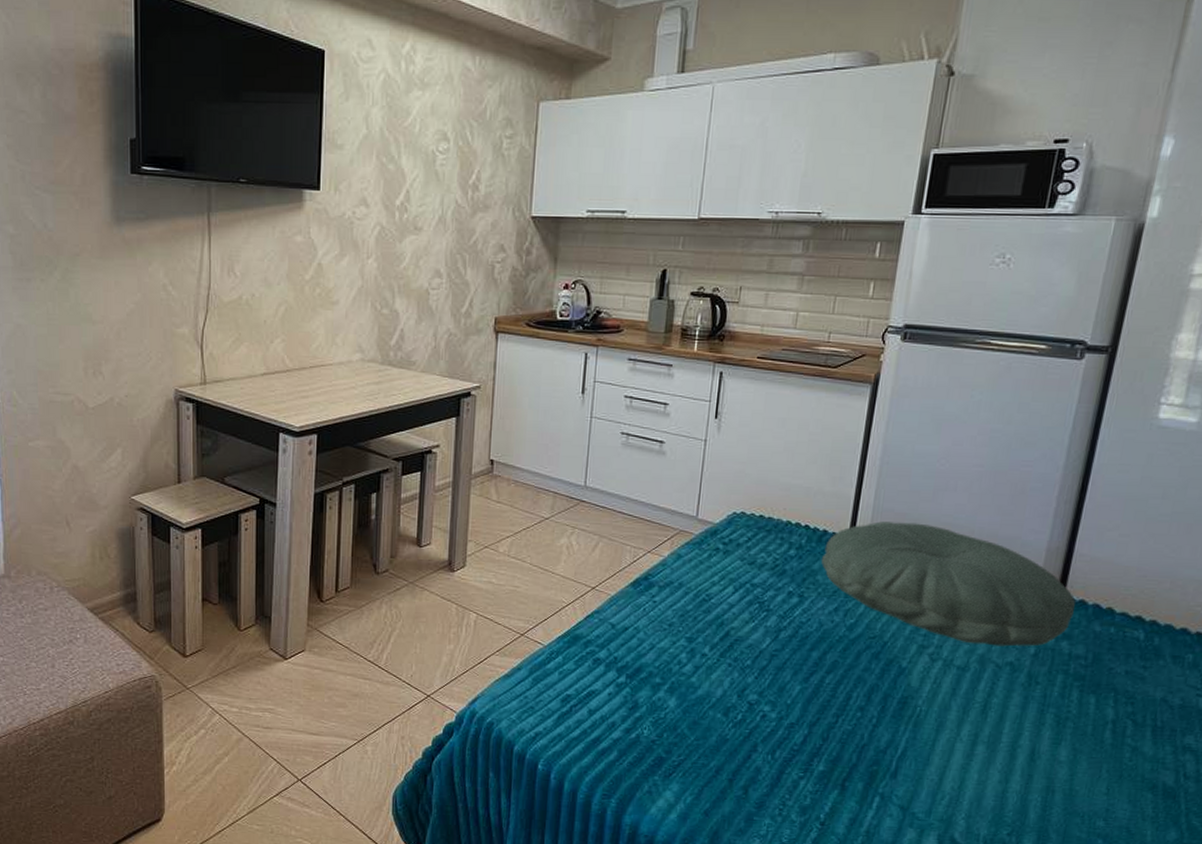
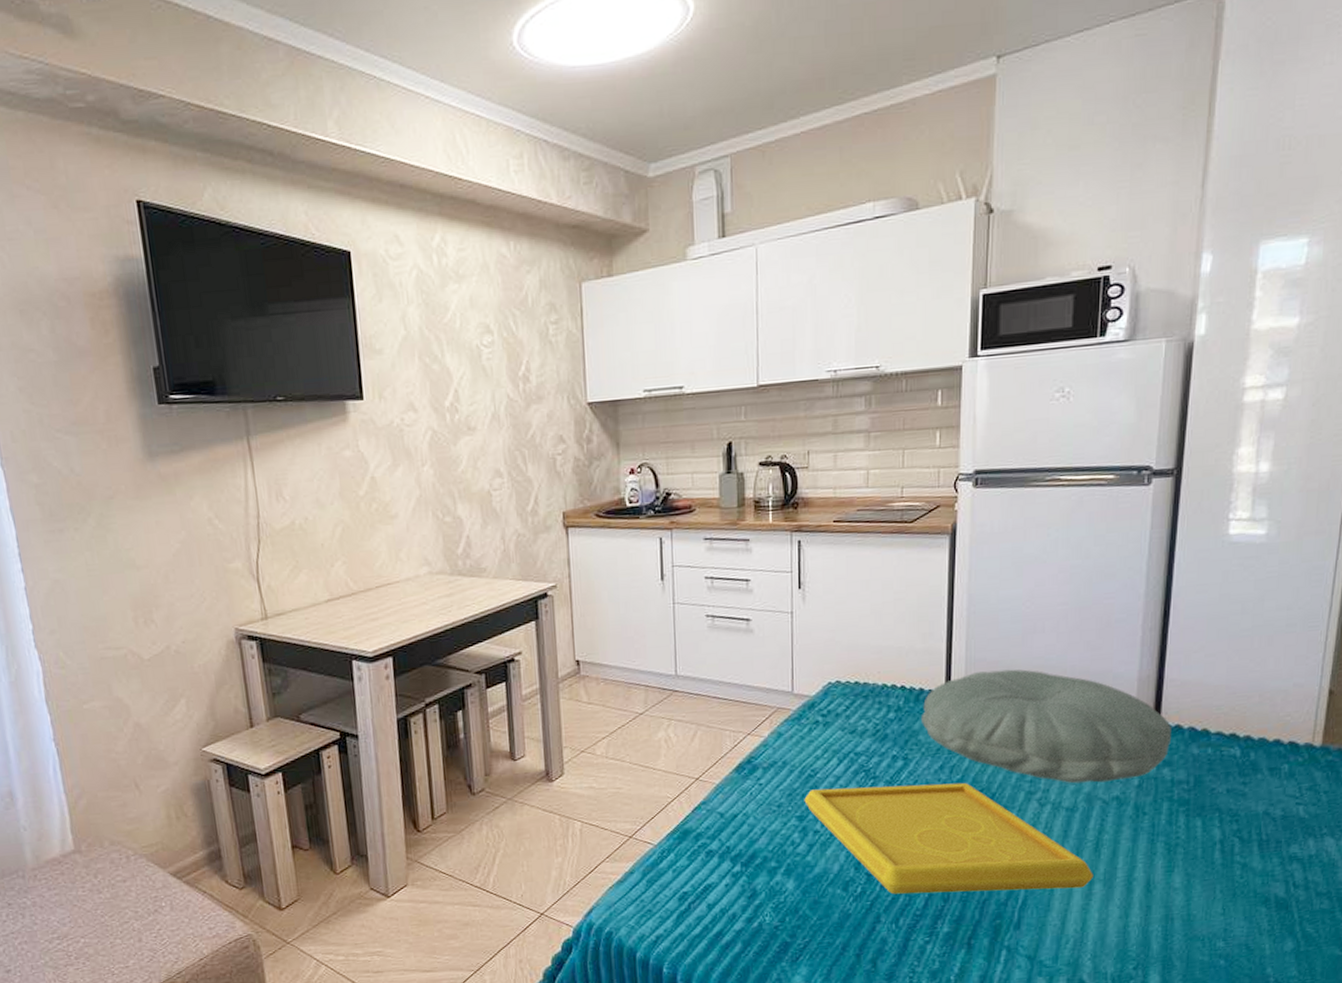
serving tray: none [695,614,978,747] -> present [804,782,1093,895]

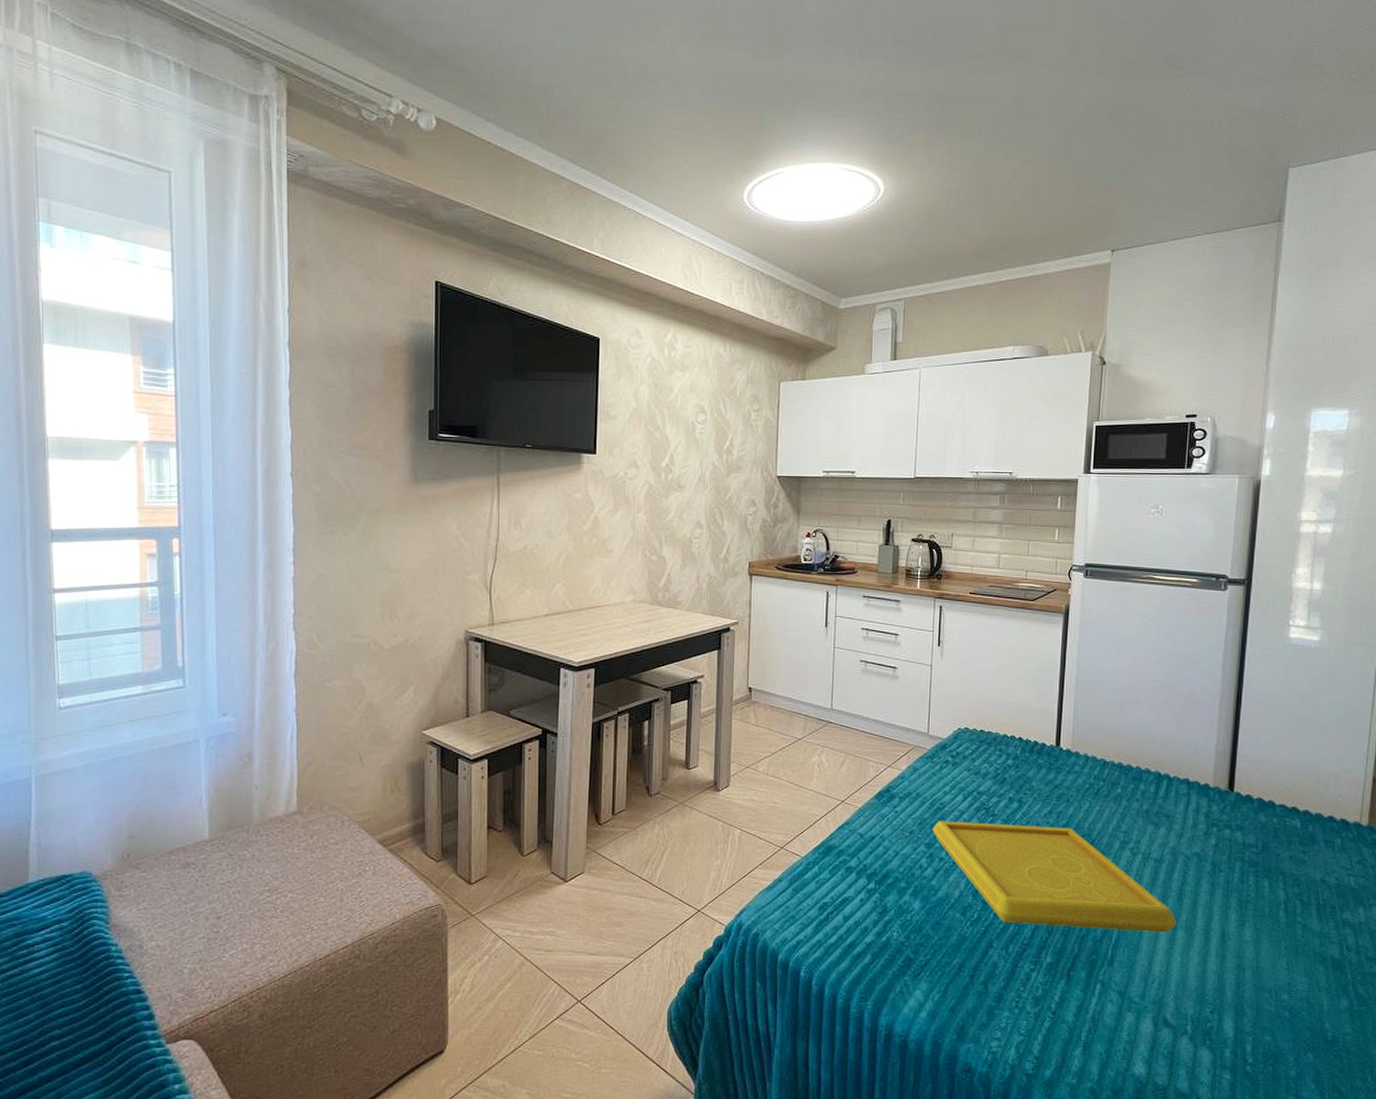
pillow: present [922,669,1171,784] -> none [1035,732,1243,839]

